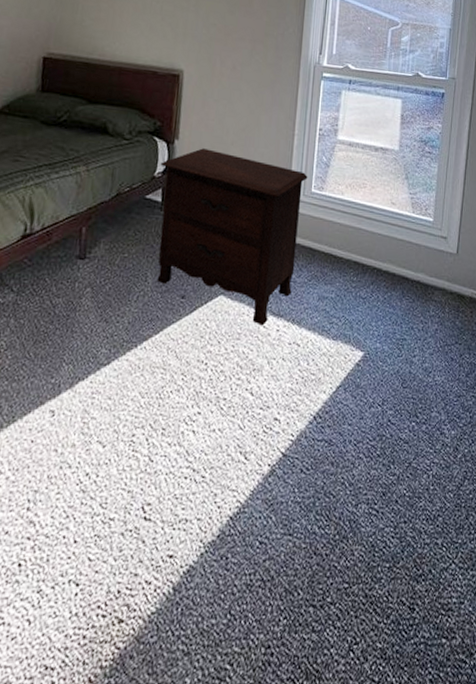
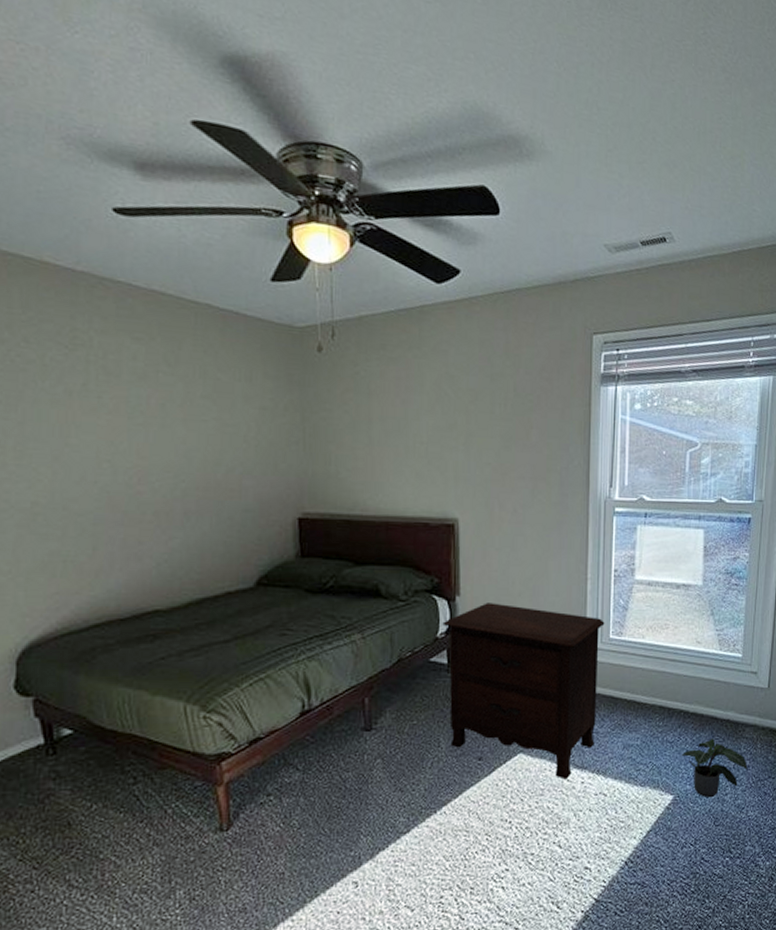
potted plant: none [373,298,436,357] -> present [681,738,748,797]

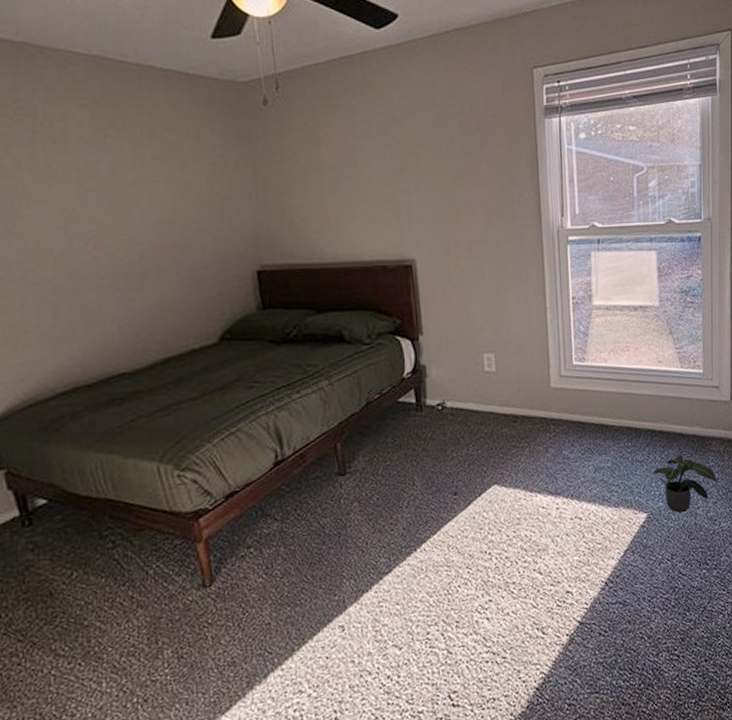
nightstand: present [442,603,605,780] -> none [408,339,567,507]

